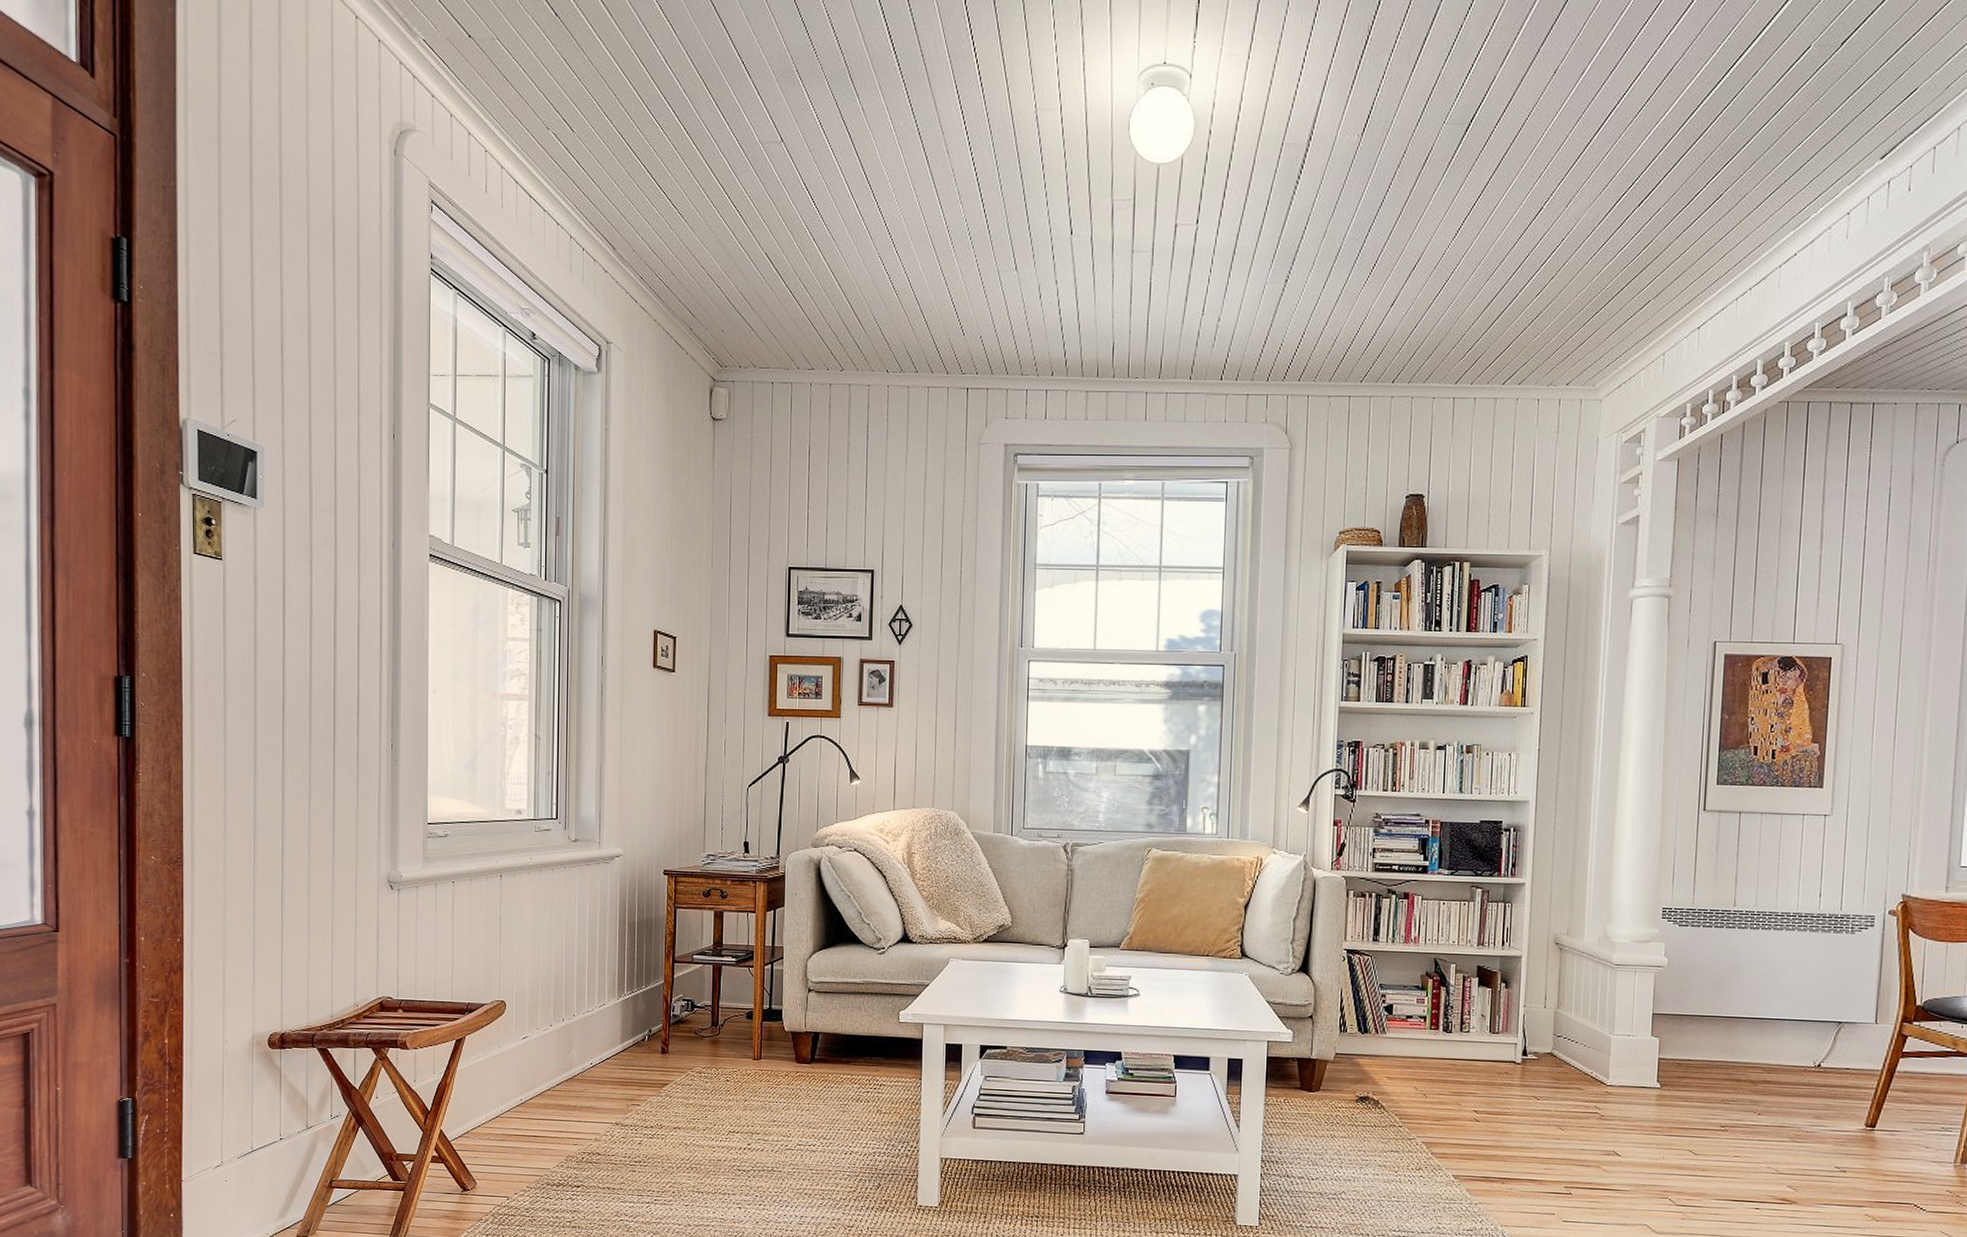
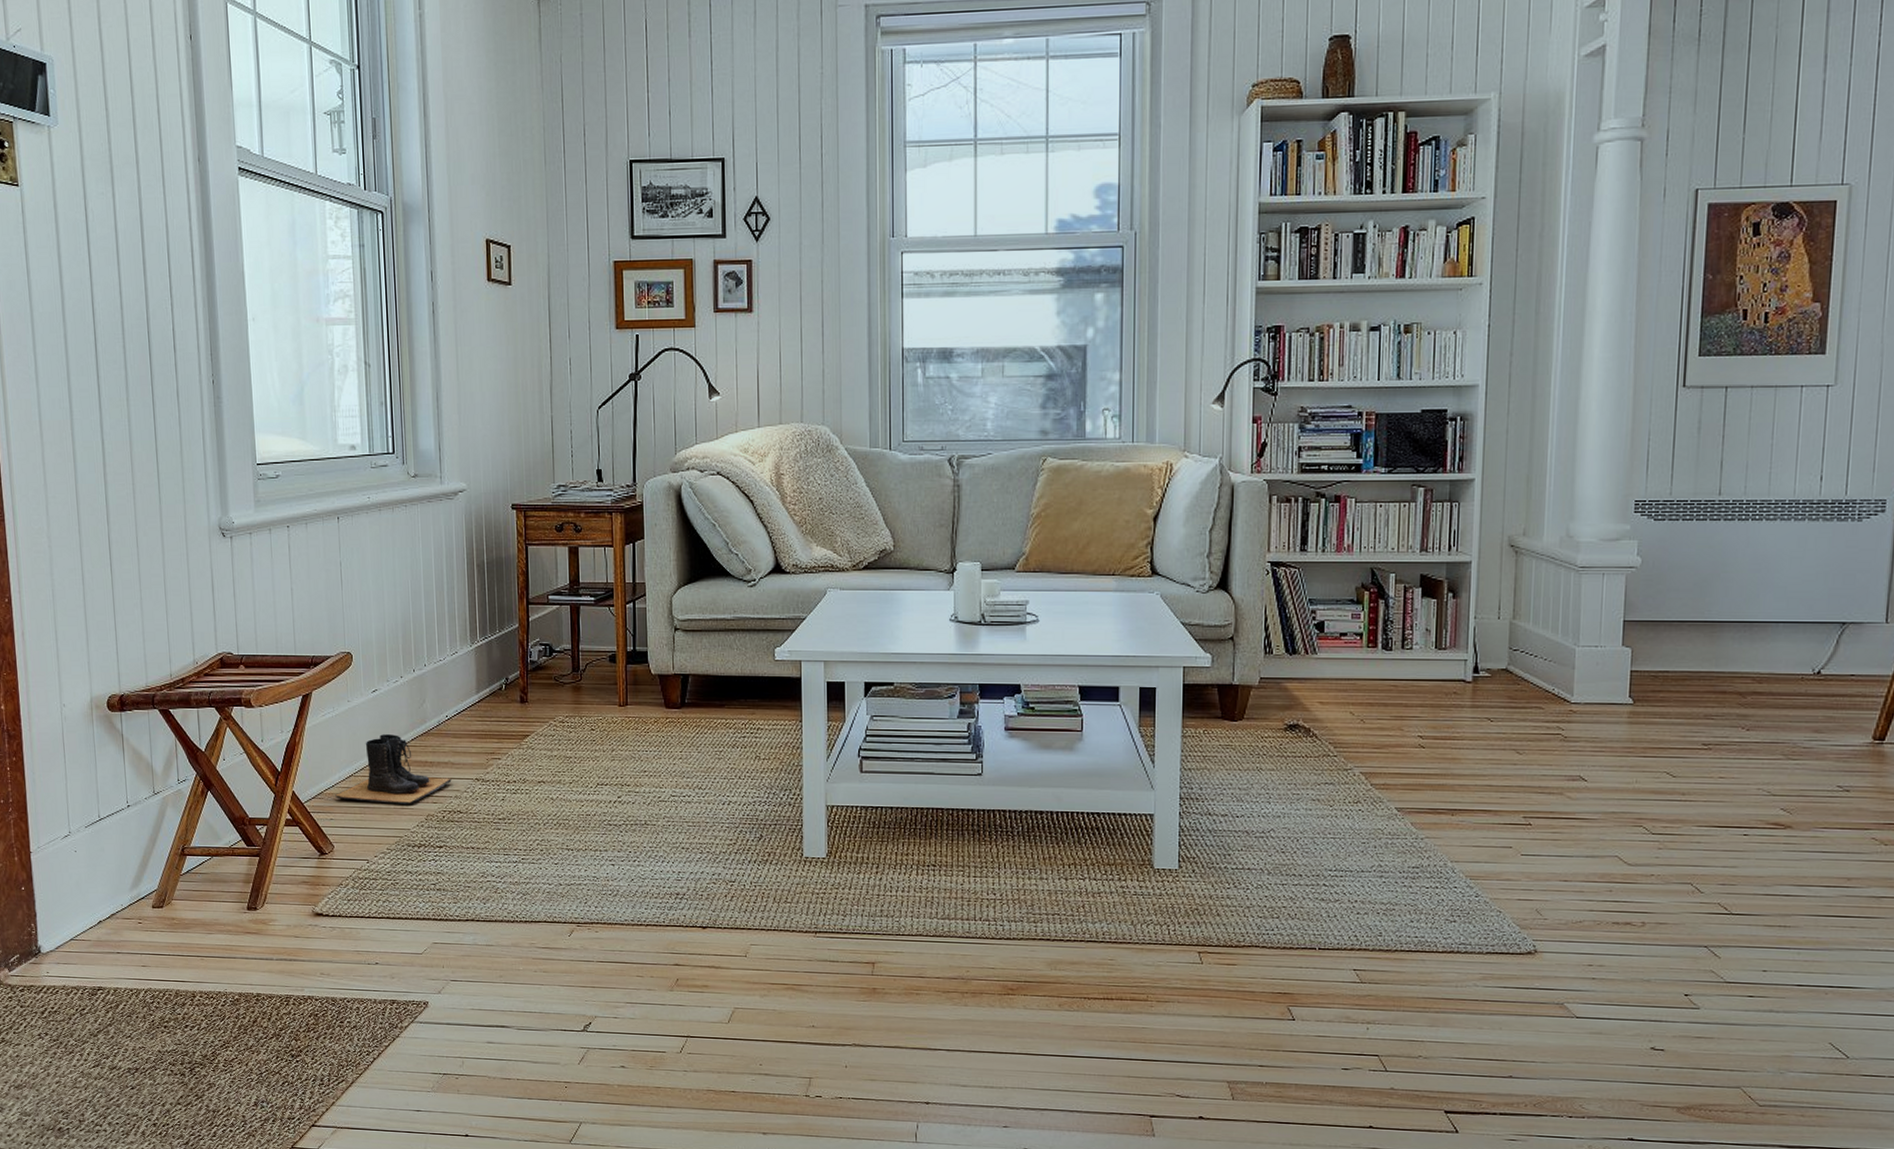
boots: none [481,1079,593,1145] -> present [335,734,452,804]

